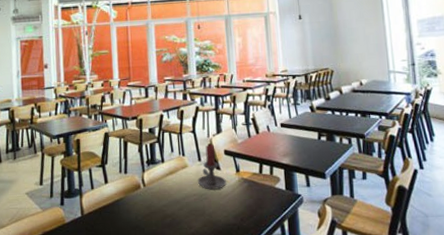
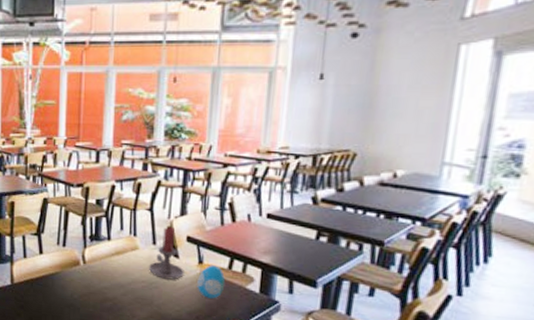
decorative egg: none [237,172,259,201] -> present [197,265,225,299]

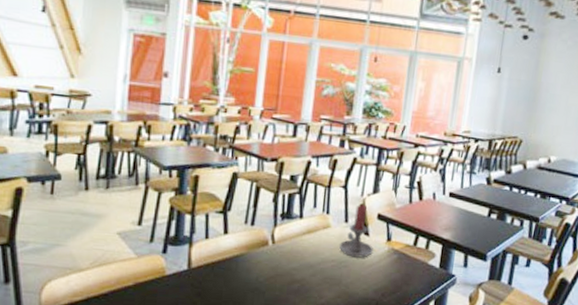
decorative egg: present [197,265,225,299] -> none [384,242,410,276]

